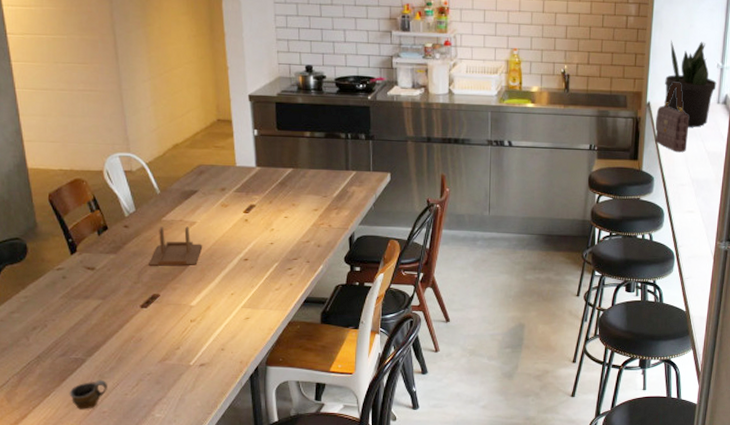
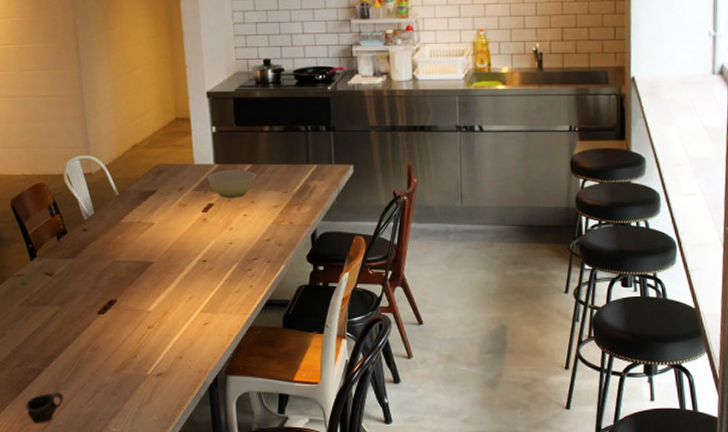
napkin holder: present [149,226,203,266] -> none [106,228,161,270]
bowl: none [249,173,297,200] -> present [207,170,256,197]
handbag: present [655,82,689,153] -> none [643,53,681,130]
planter: present [665,40,717,127] -> none [650,9,710,101]

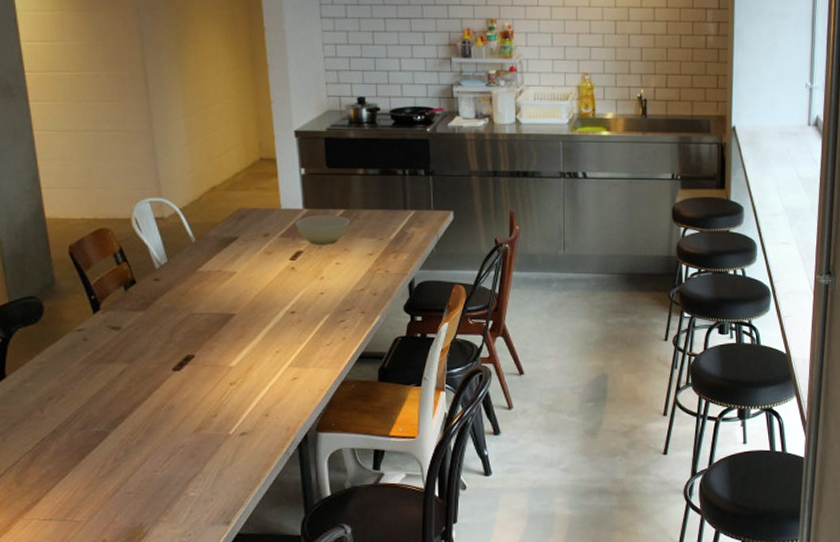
cup: present [25,391,63,423] -> none [89,455,134,491]

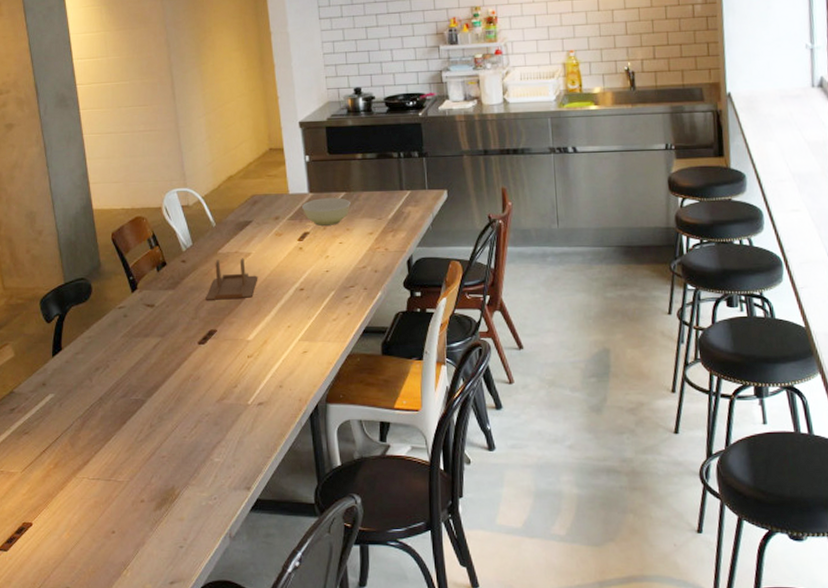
napkin holder: none [182,277,244,323] -> present [206,258,258,300]

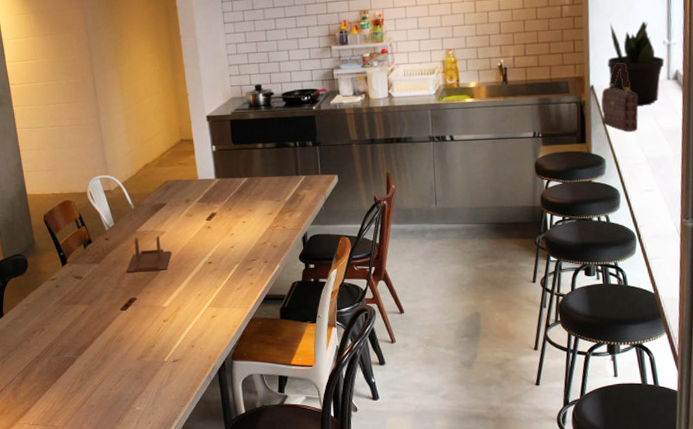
bowl: present [302,198,351,226] -> none [210,182,252,207]
handbag: none [739,68,782,145] -> present [601,63,639,132]
planter: none [745,22,808,116] -> present [607,21,665,106]

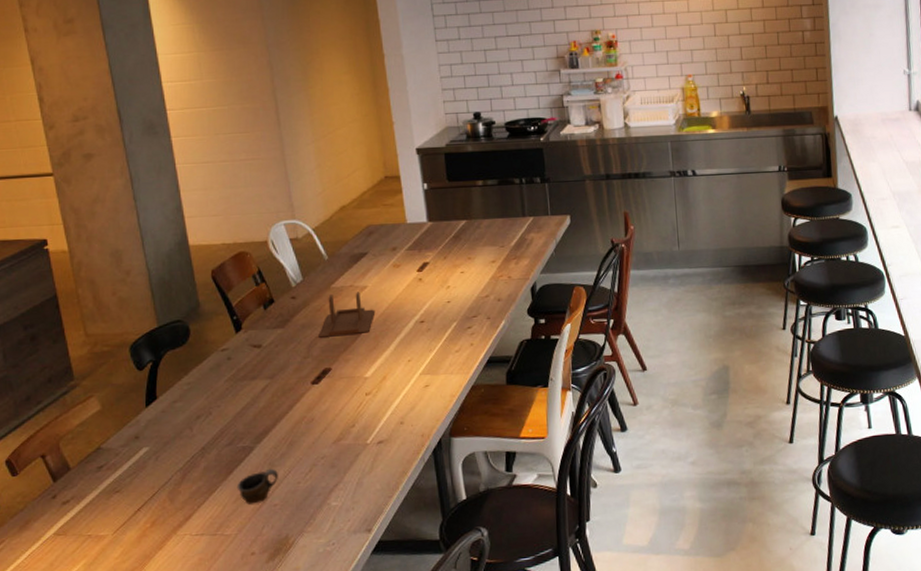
cup: none [63,376,95,404] -> present [236,468,278,504]
handbag: present [601,63,639,132] -> none [845,92,883,166]
planter: present [607,21,665,106] -> none [850,49,906,138]

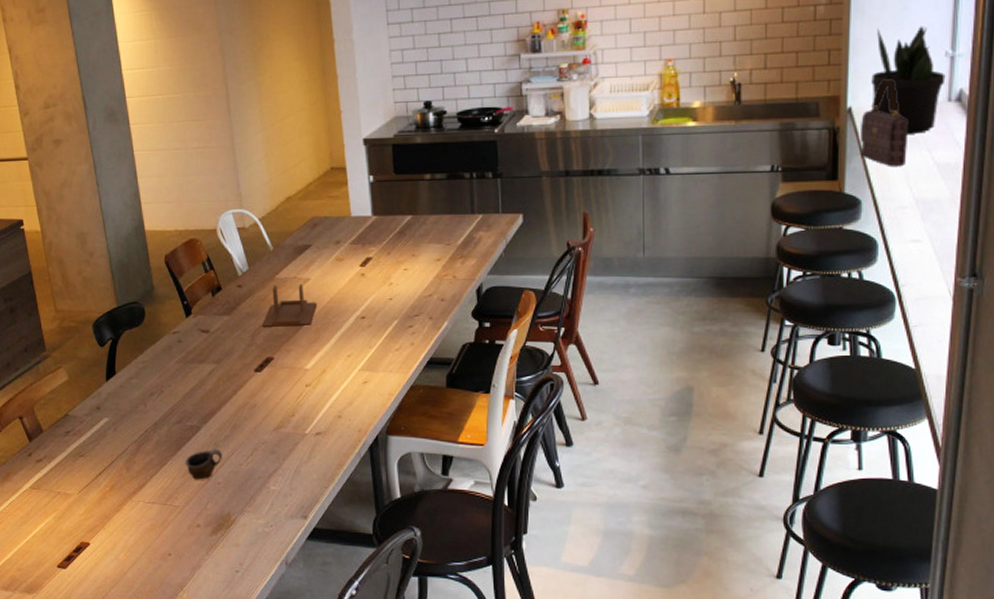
handbag: none [845,92,883,166] -> present [861,79,907,167]
planter: none [850,49,906,138] -> present [871,26,946,134]

